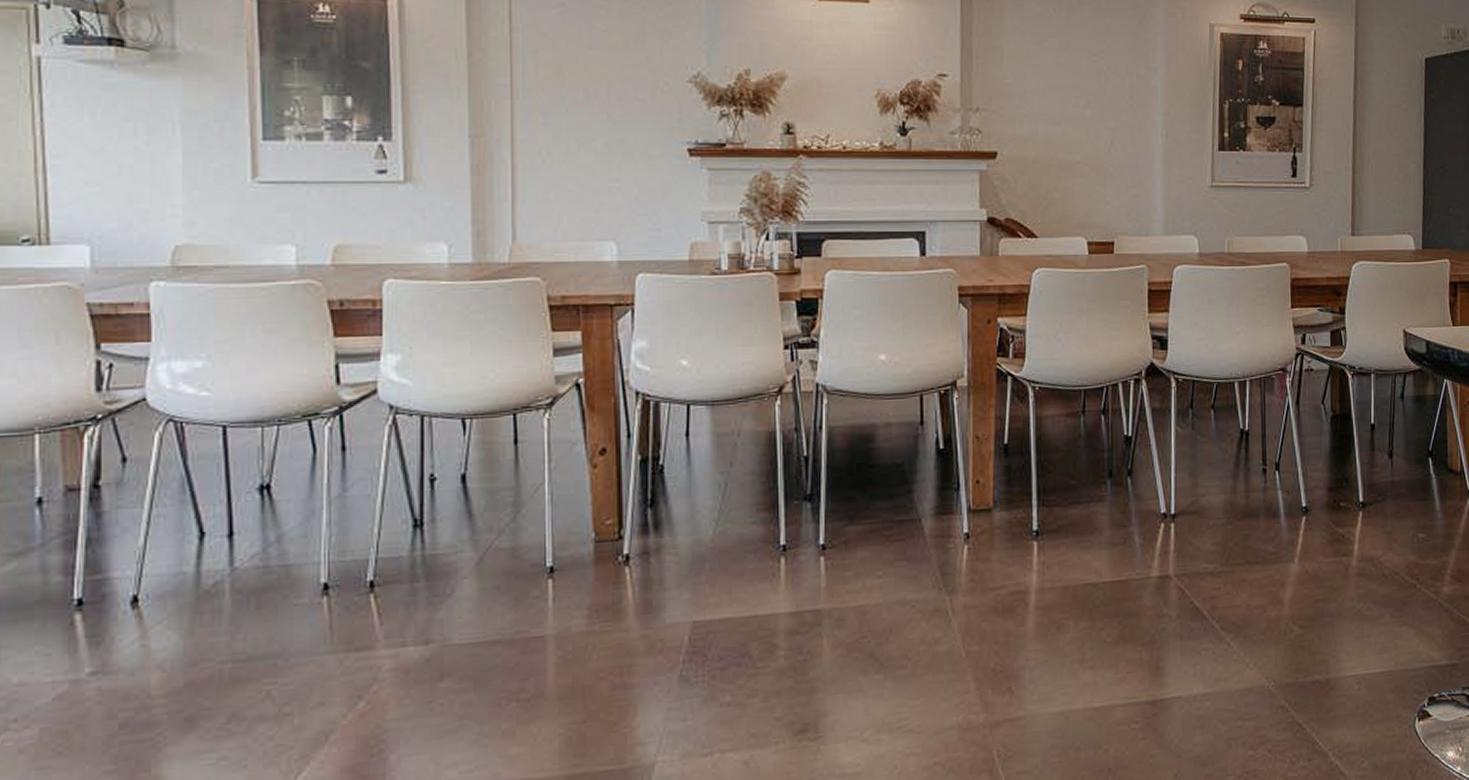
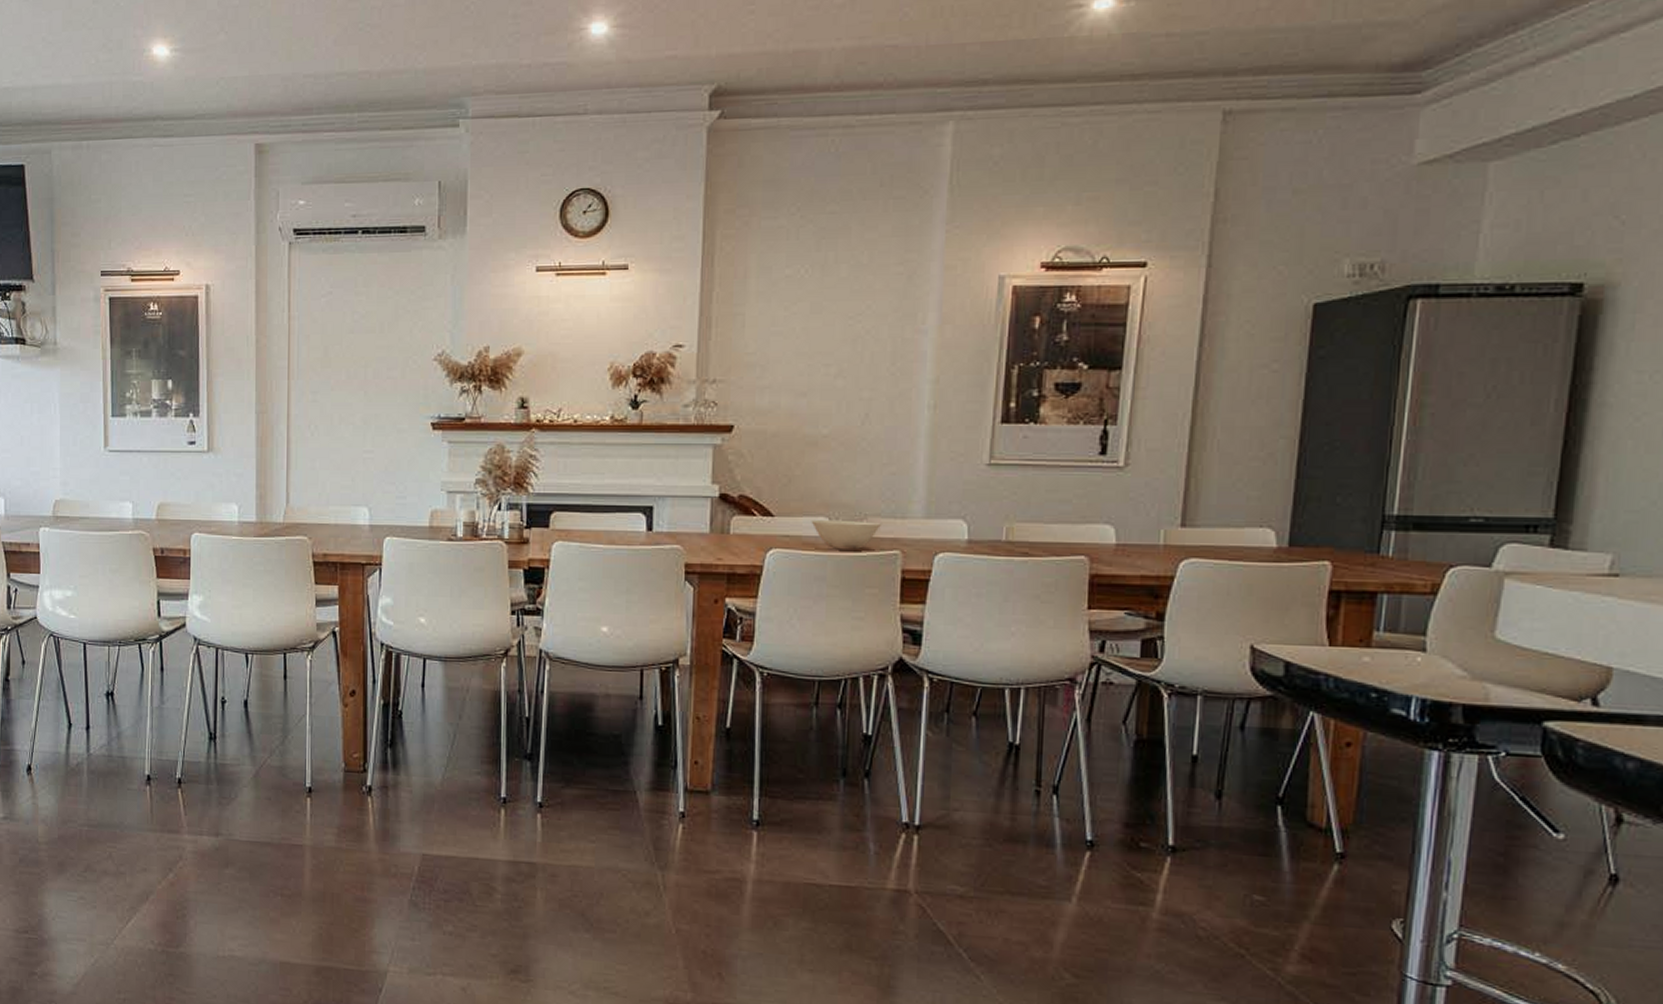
bowl: none [1070,239,1130,267] -> present [811,519,883,550]

